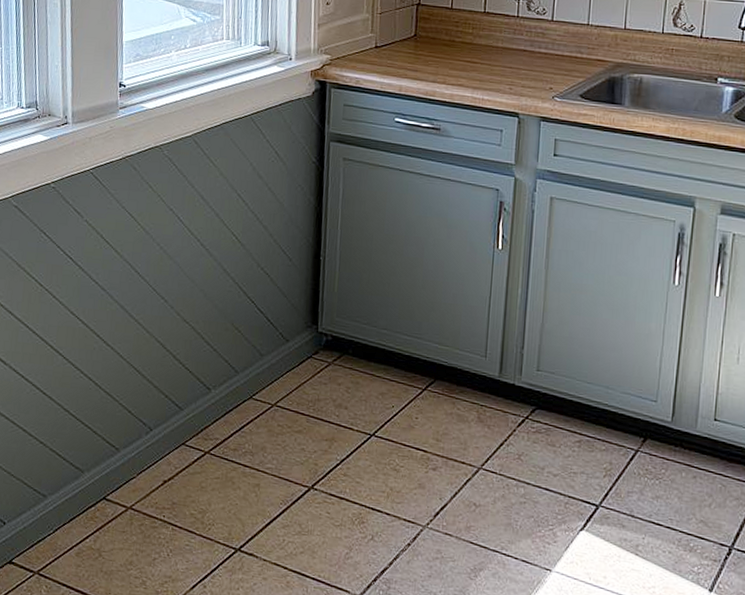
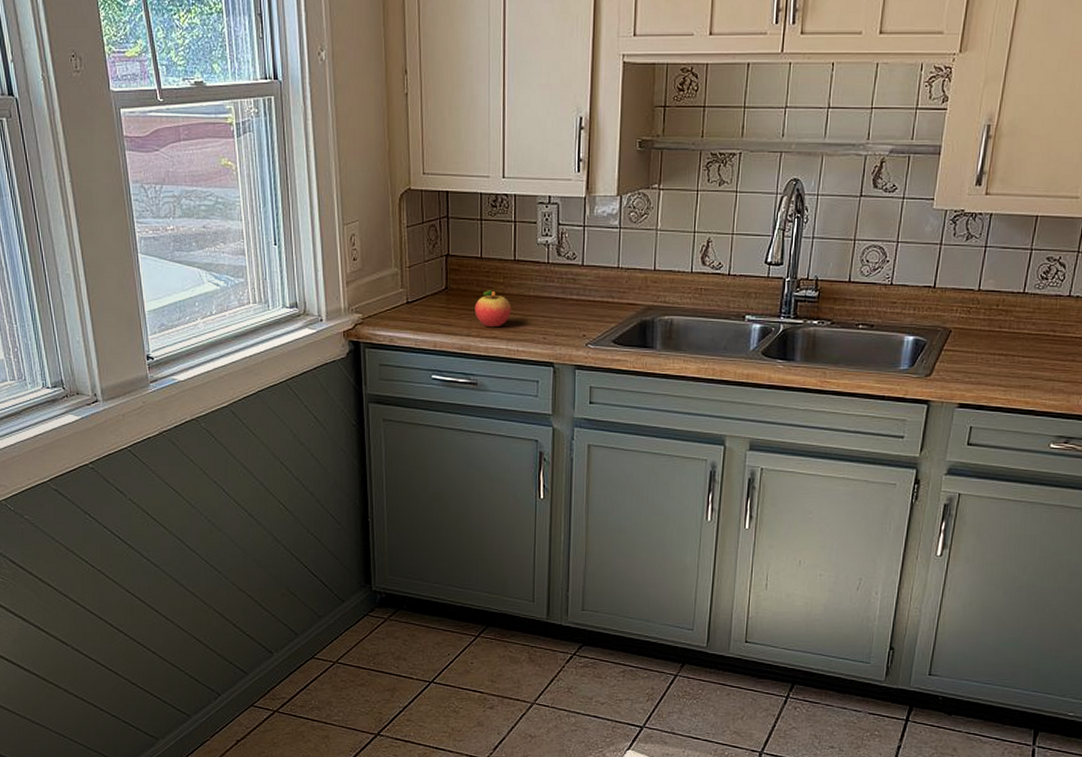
fruit: none [442,39,479,76] -> present [475,290,511,328]

